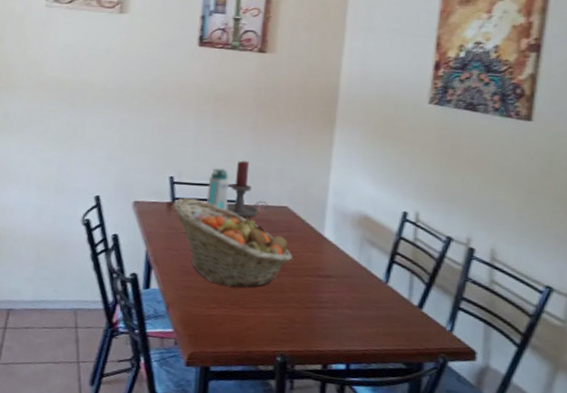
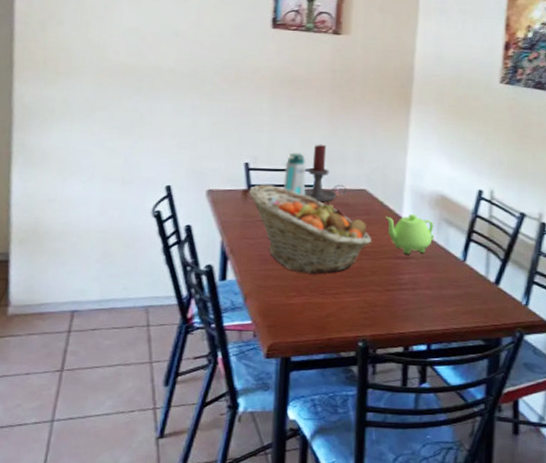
teakettle: none [306,233,356,273] -> present [385,214,434,255]

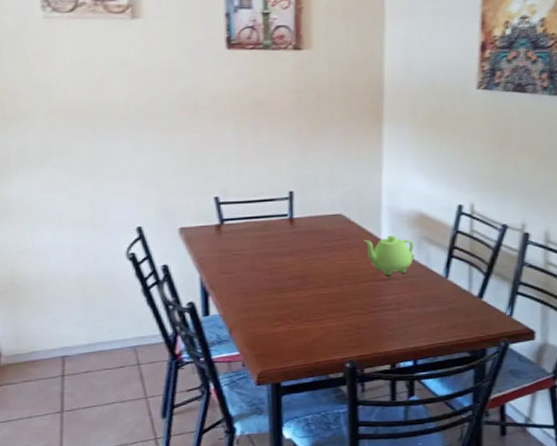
fruit basket: present [248,184,372,274] -> none [221,218,352,302]
water bottle: present [283,151,307,196] -> none [256,181,280,226]
candle holder: present [303,144,347,203] -> none [278,171,322,231]

